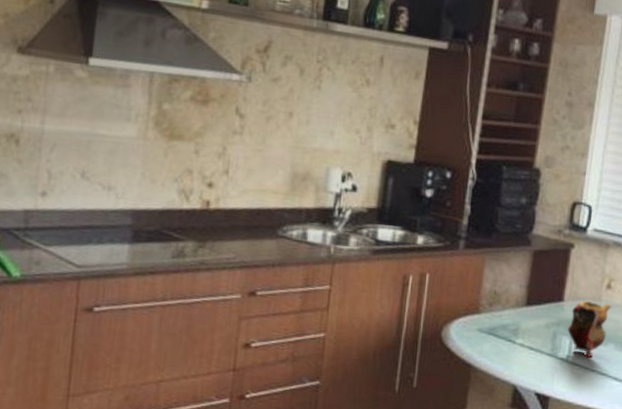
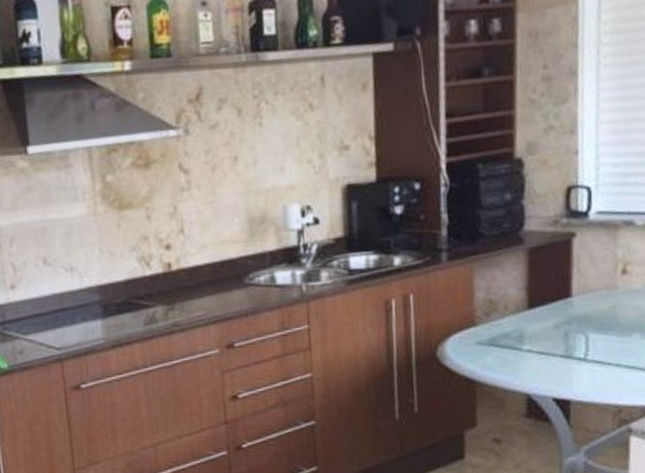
teapot: present [568,300,612,357] -> none [581,290,631,352]

